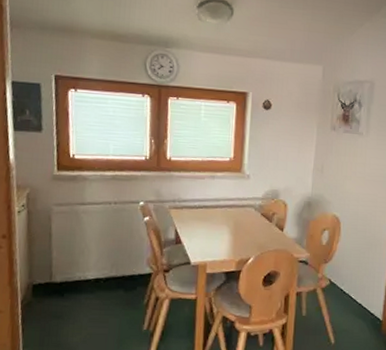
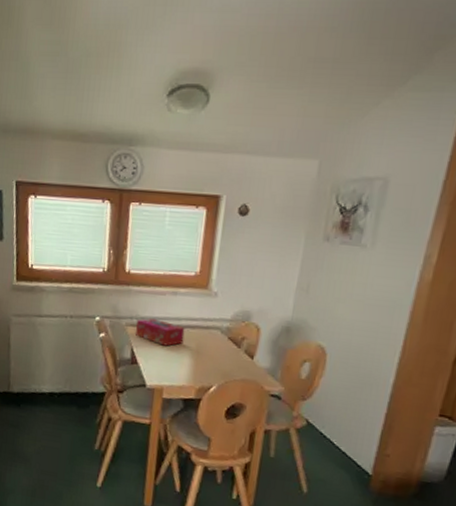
tissue box: none [178,200,224,225] -> present [135,318,185,346]

